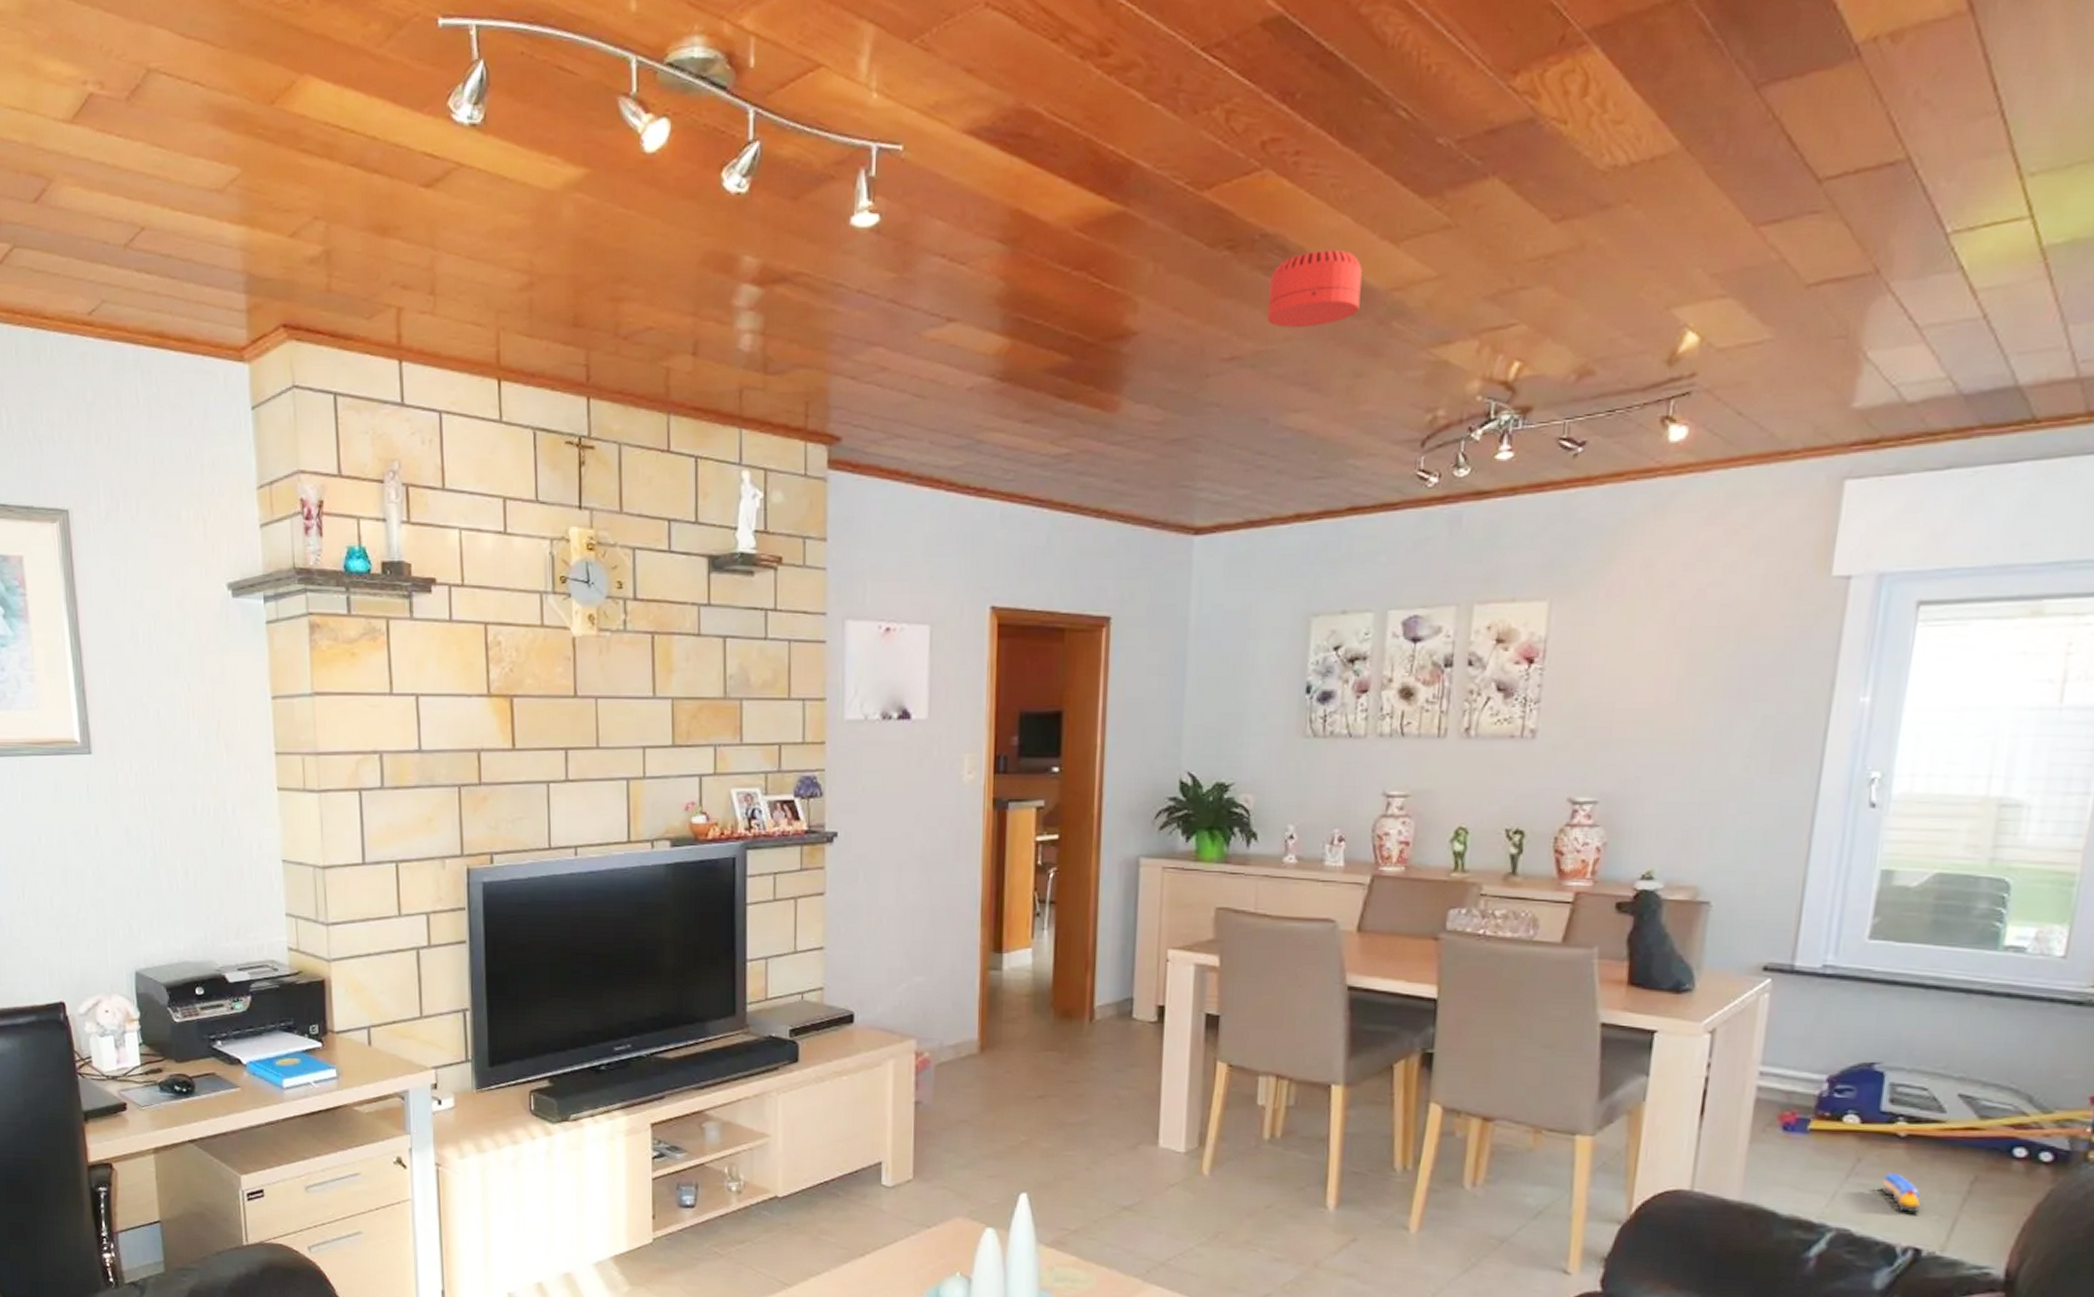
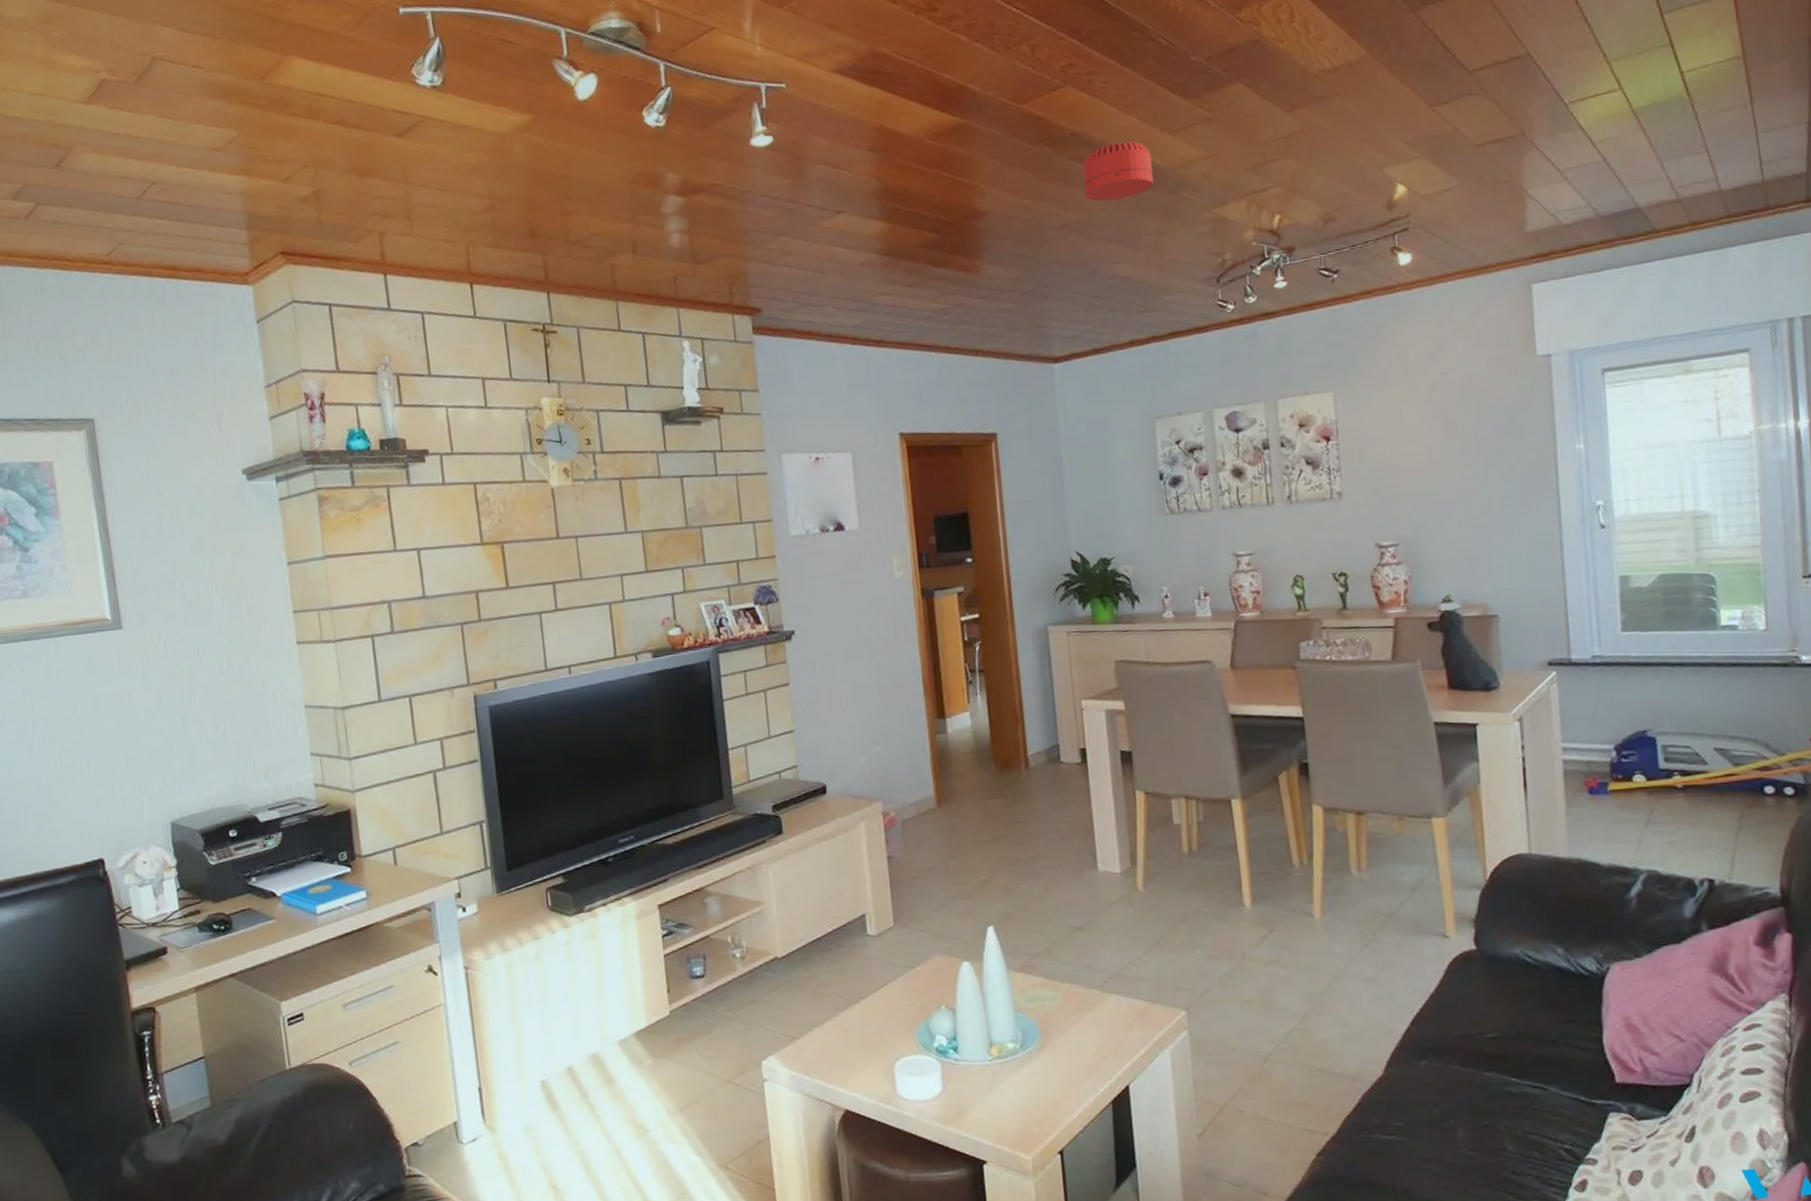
toy train: present [1877,1172,1920,1215] -> none [1671,818,1705,852]

